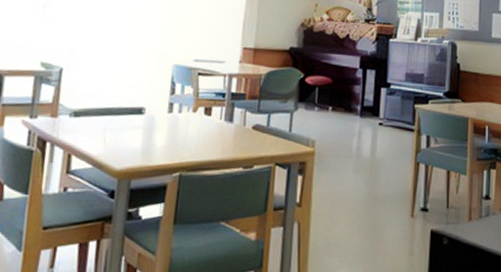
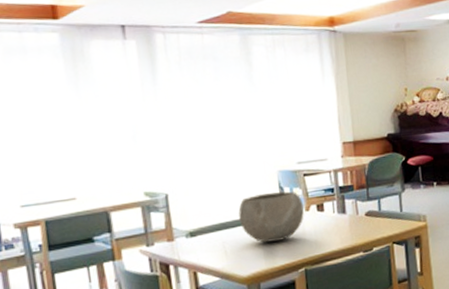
bowl: none [125,85,192,139] -> present [238,191,304,243]

